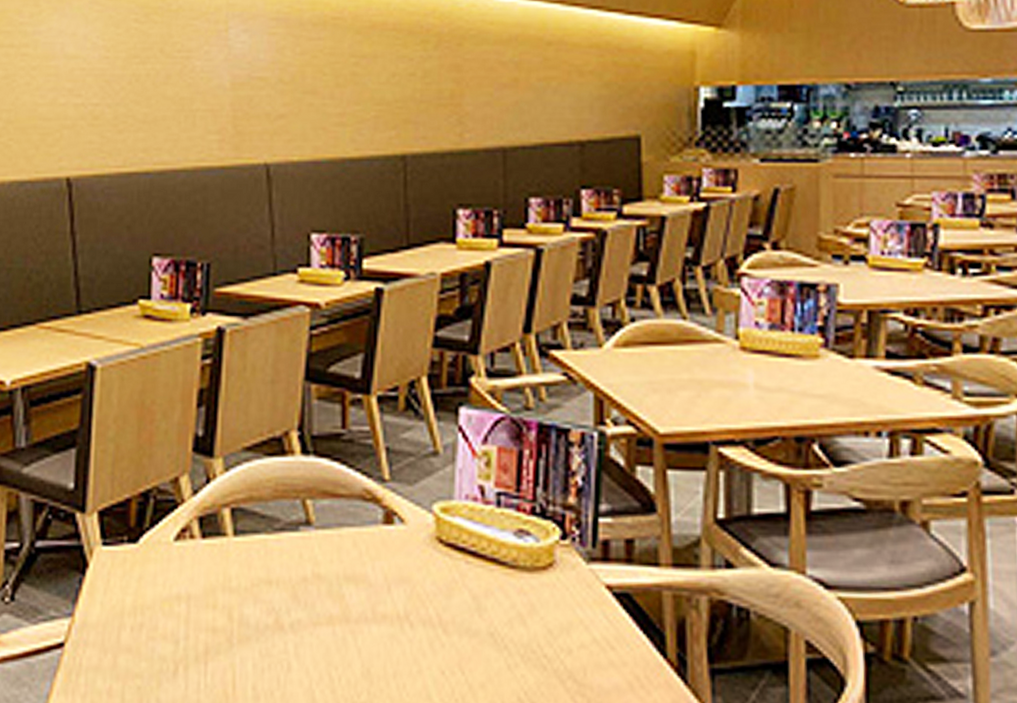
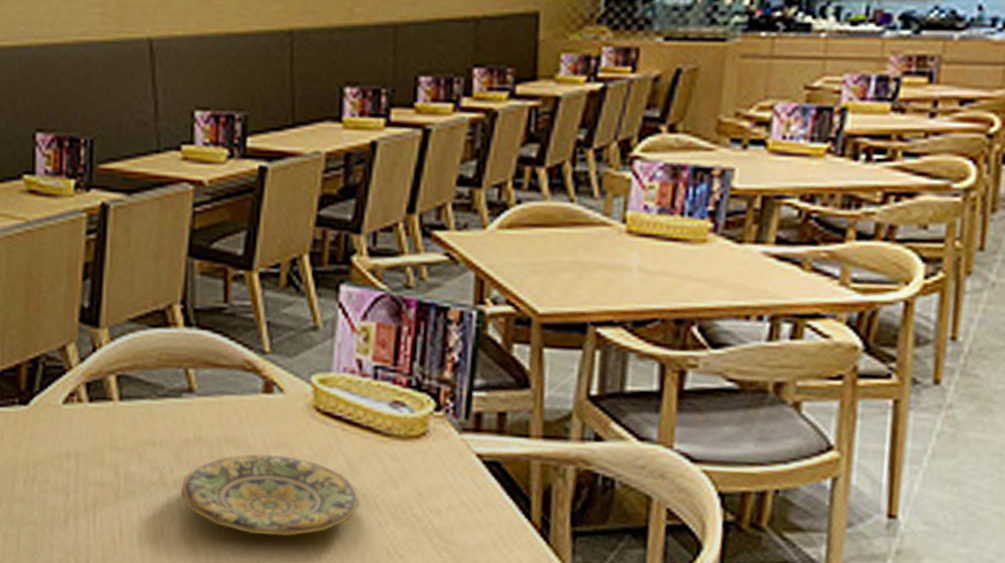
plate: none [297,591,488,684] -> present [180,454,360,537]

